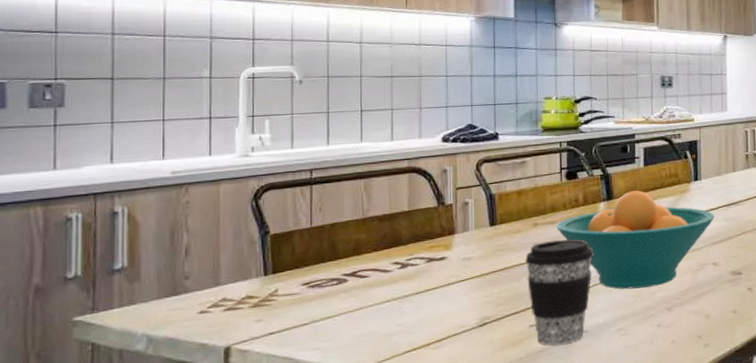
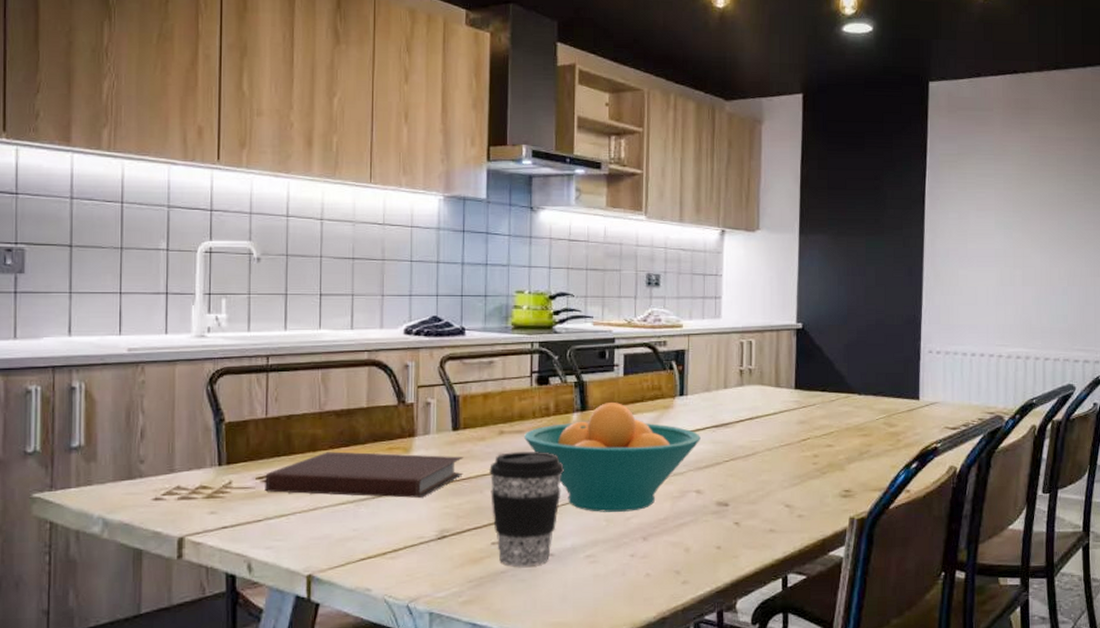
notebook: none [311,249,501,297] -> present [265,451,463,498]

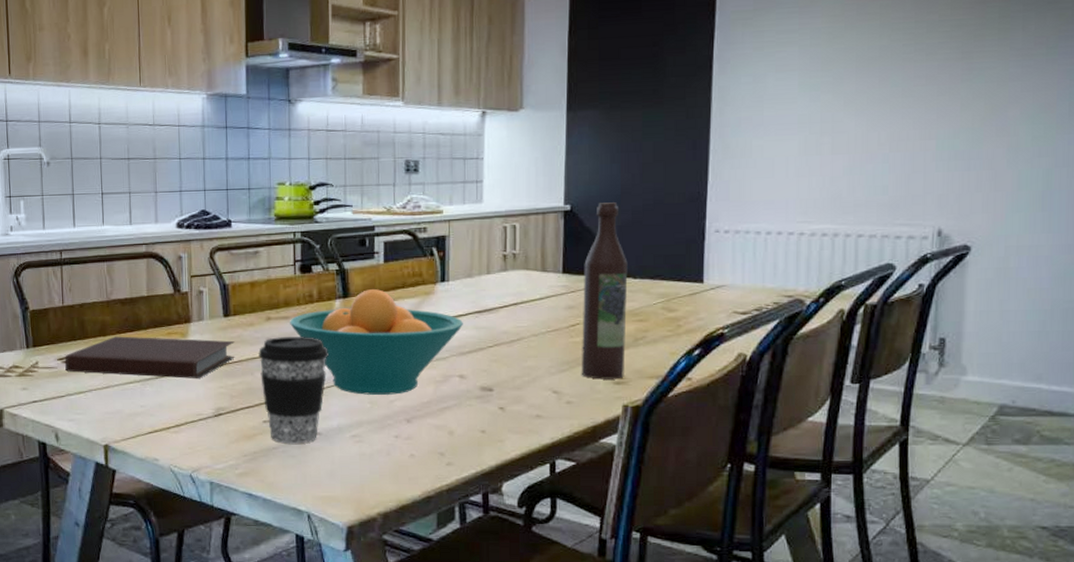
wine bottle: none [811,322,854,493] -> present [581,202,628,380]

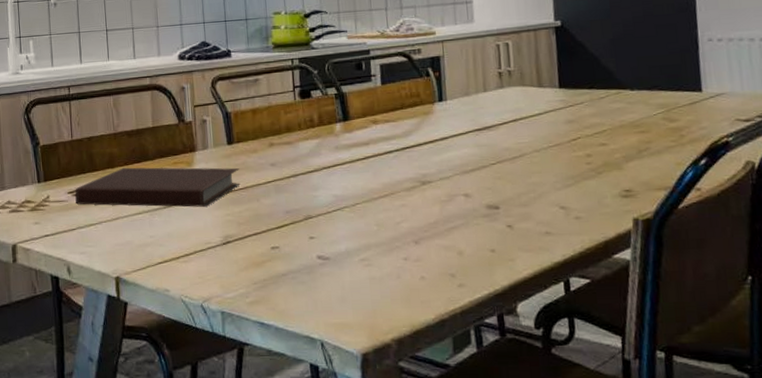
coffee cup: present [259,337,328,444] -> none [263,161,332,270]
fruit bowl: present [290,289,463,395] -> none [292,111,464,217]
wine bottle: present [581,202,628,380] -> none [579,16,631,193]

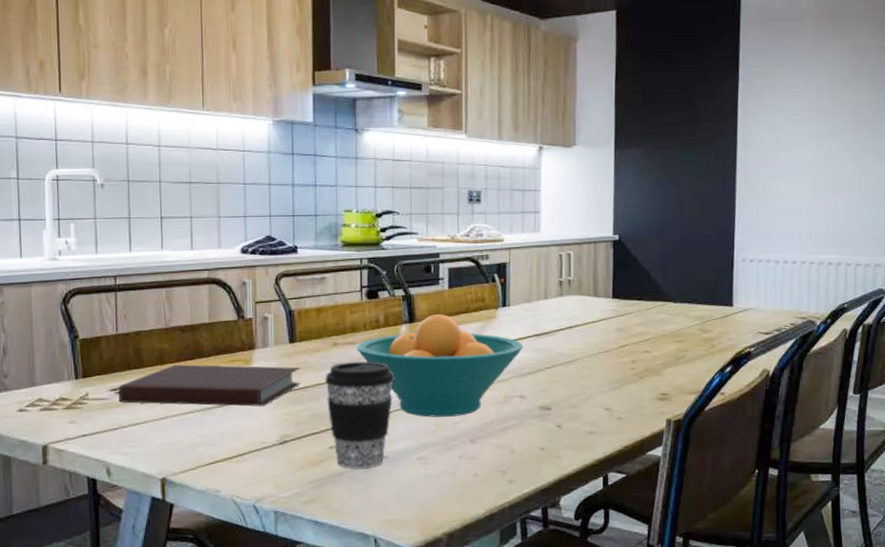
coffee cup: none [263,161,332,270] -> present [325,361,395,469]
fruit bowl: none [292,111,464,217] -> present [357,314,523,417]

